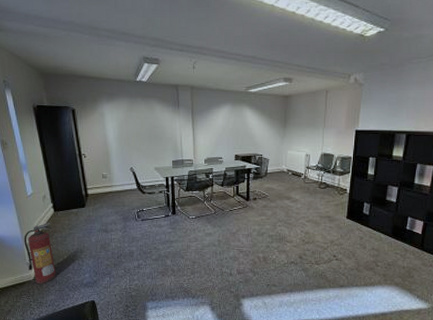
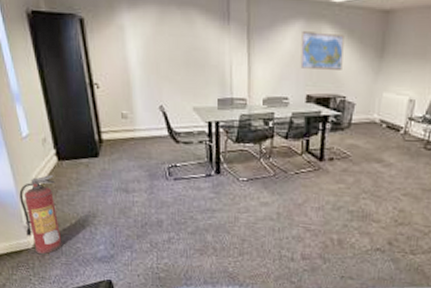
world map: none [229,112,259,137] -> present [300,31,344,70]

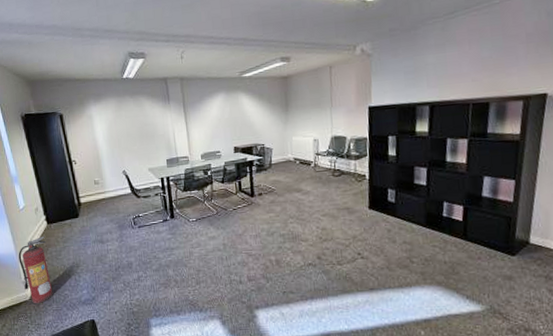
world map: present [300,31,344,70] -> none [224,99,258,128]

